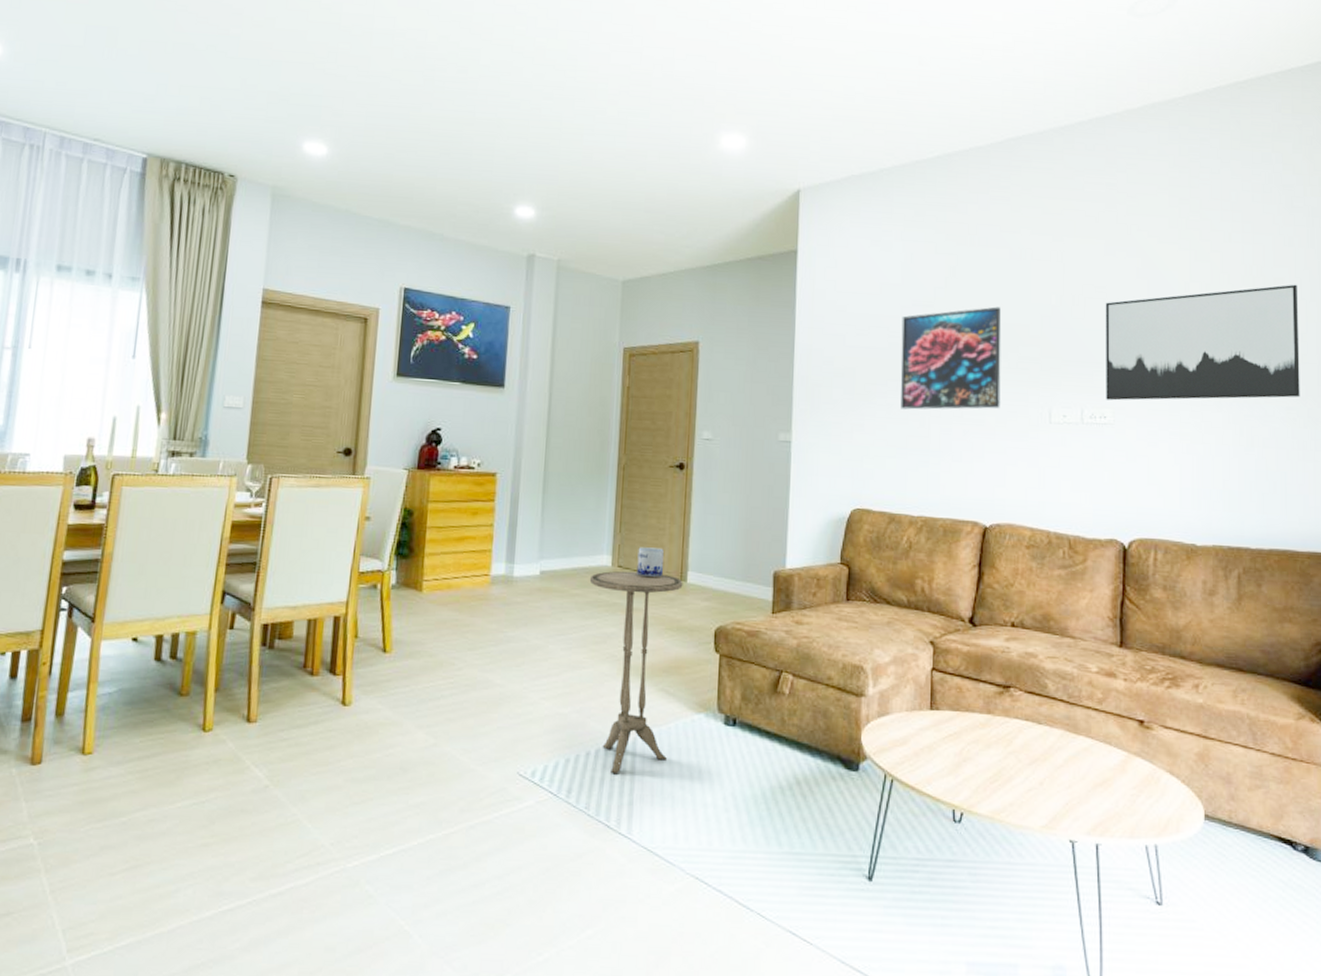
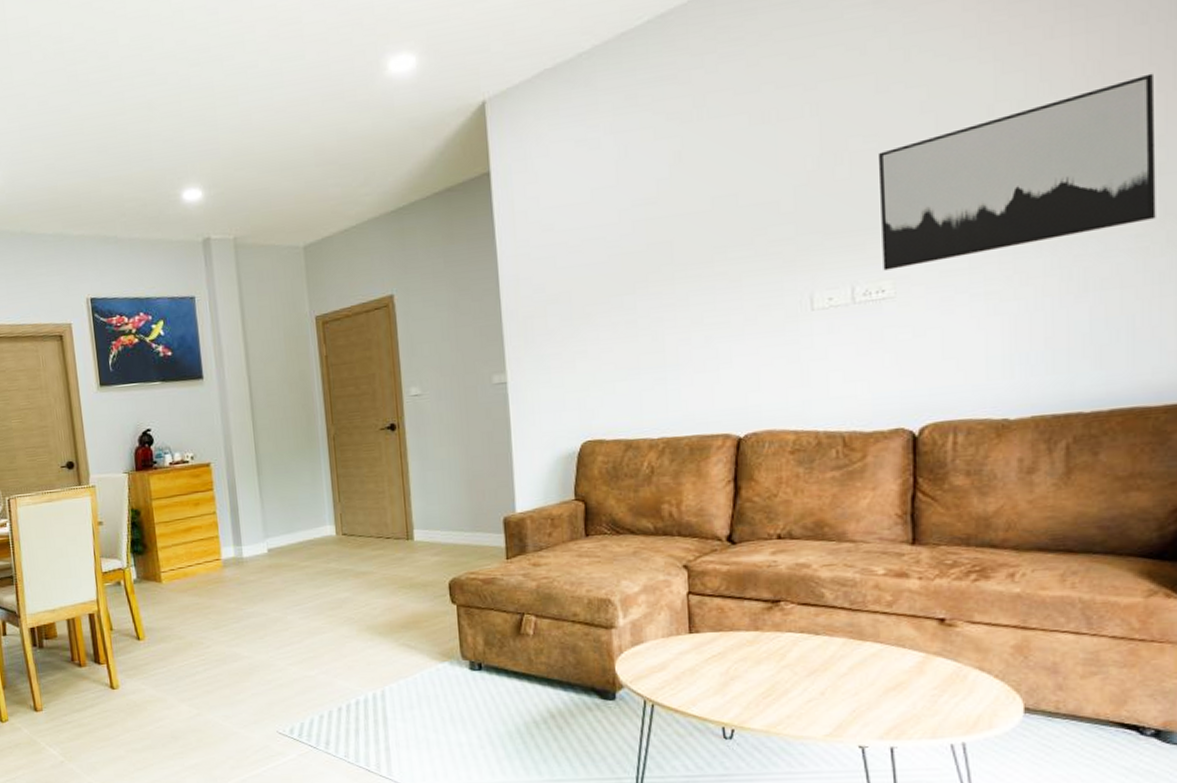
side table: present [589,570,683,775] -> none [316,535,417,725]
mug: present [637,547,664,577] -> none [360,511,389,541]
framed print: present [900,306,1002,410] -> none [620,186,748,326]

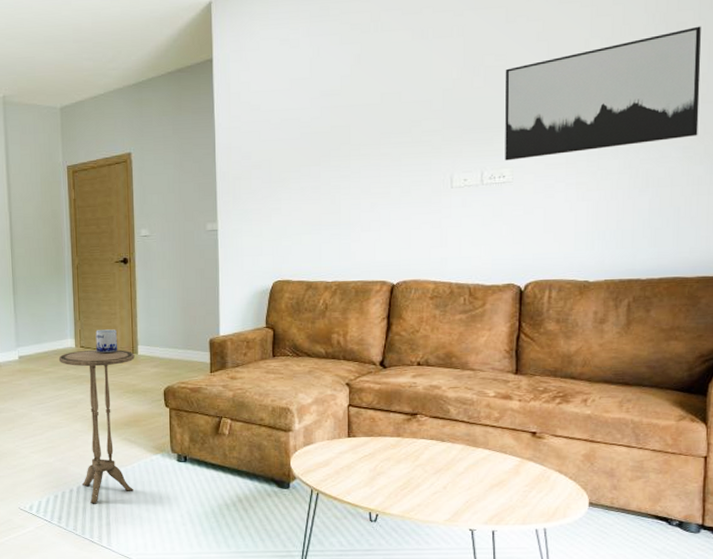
side table: none [316,535,417,725] -> present [58,349,135,504]
mug: none [360,511,389,541] -> present [95,329,118,353]

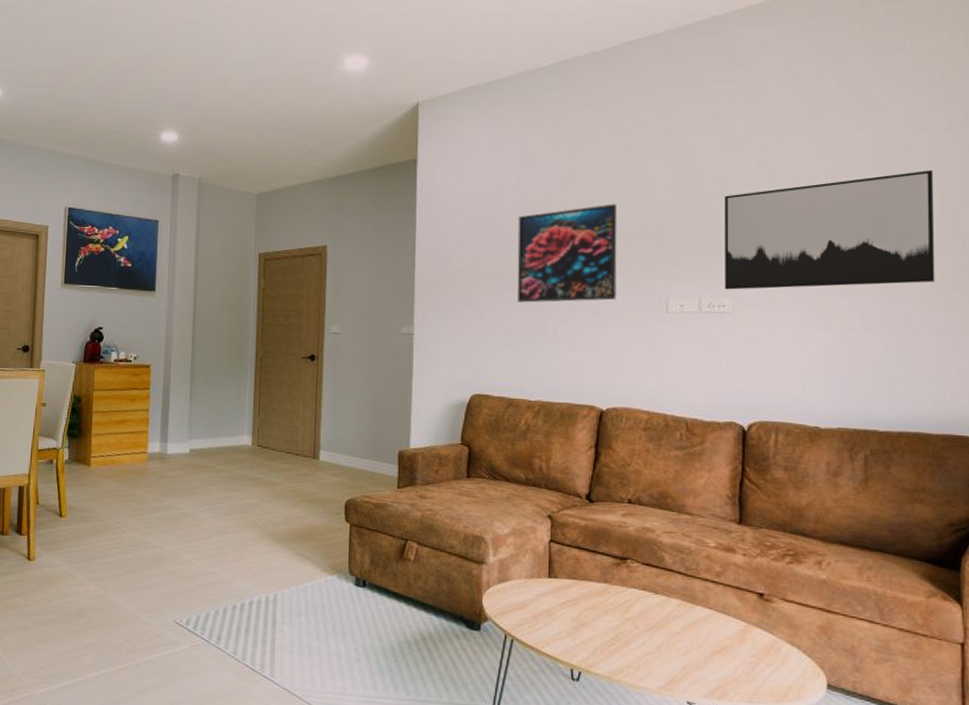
side table: present [58,349,135,504] -> none [232,449,316,626]
mug: present [95,329,118,353] -> none [274,429,299,455]
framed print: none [311,86,405,191] -> present [517,204,617,303]

